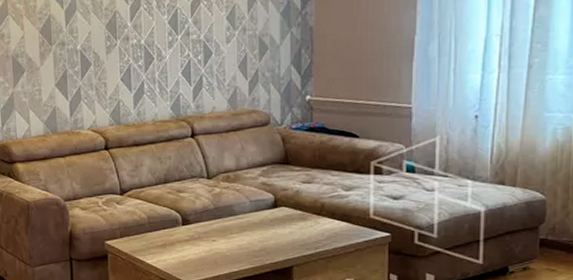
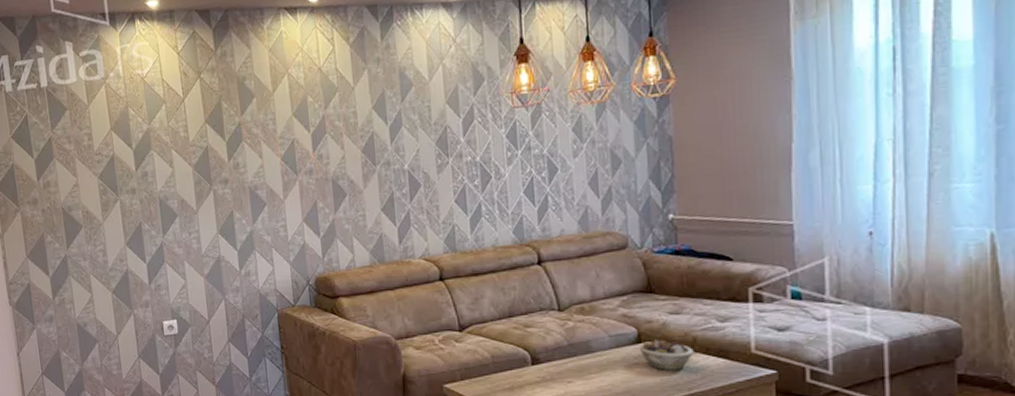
succulent planter: none [274,205,321,232] -> present [638,339,694,371]

